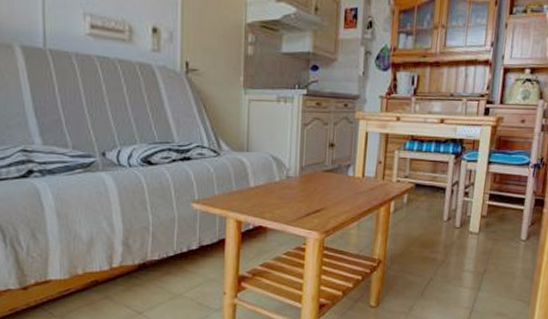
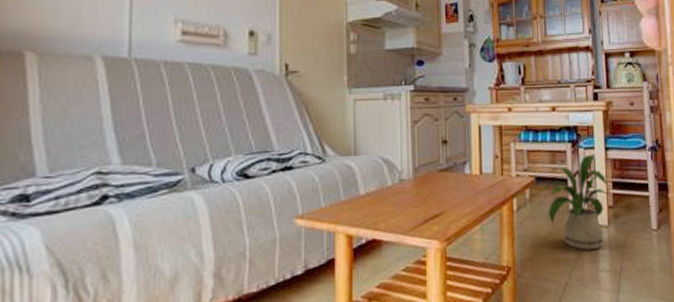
house plant: none [423,166,489,253] -> present [549,154,614,251]

